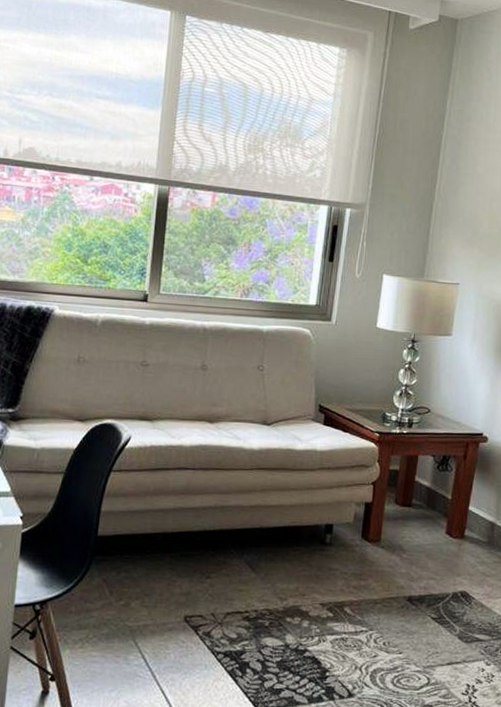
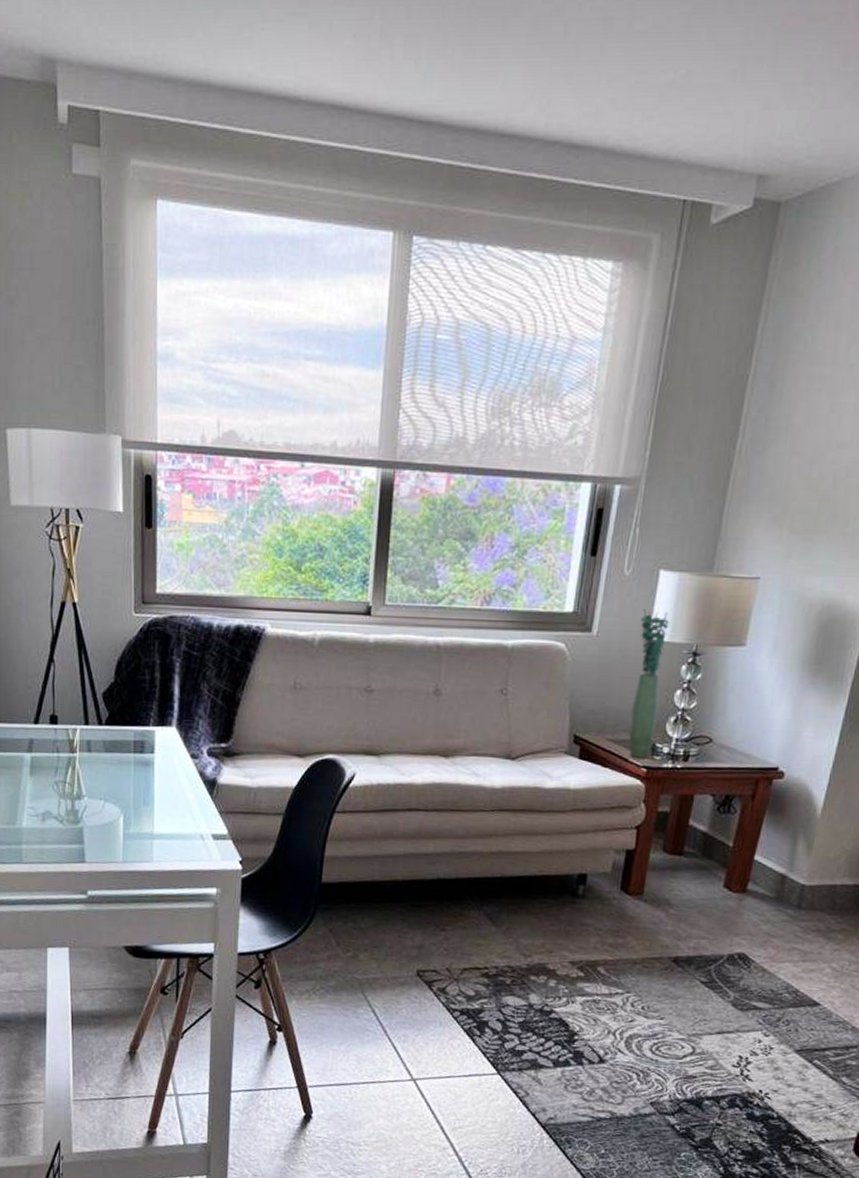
vase: none [364,305,392,426] -> present [628,609,669,760]

